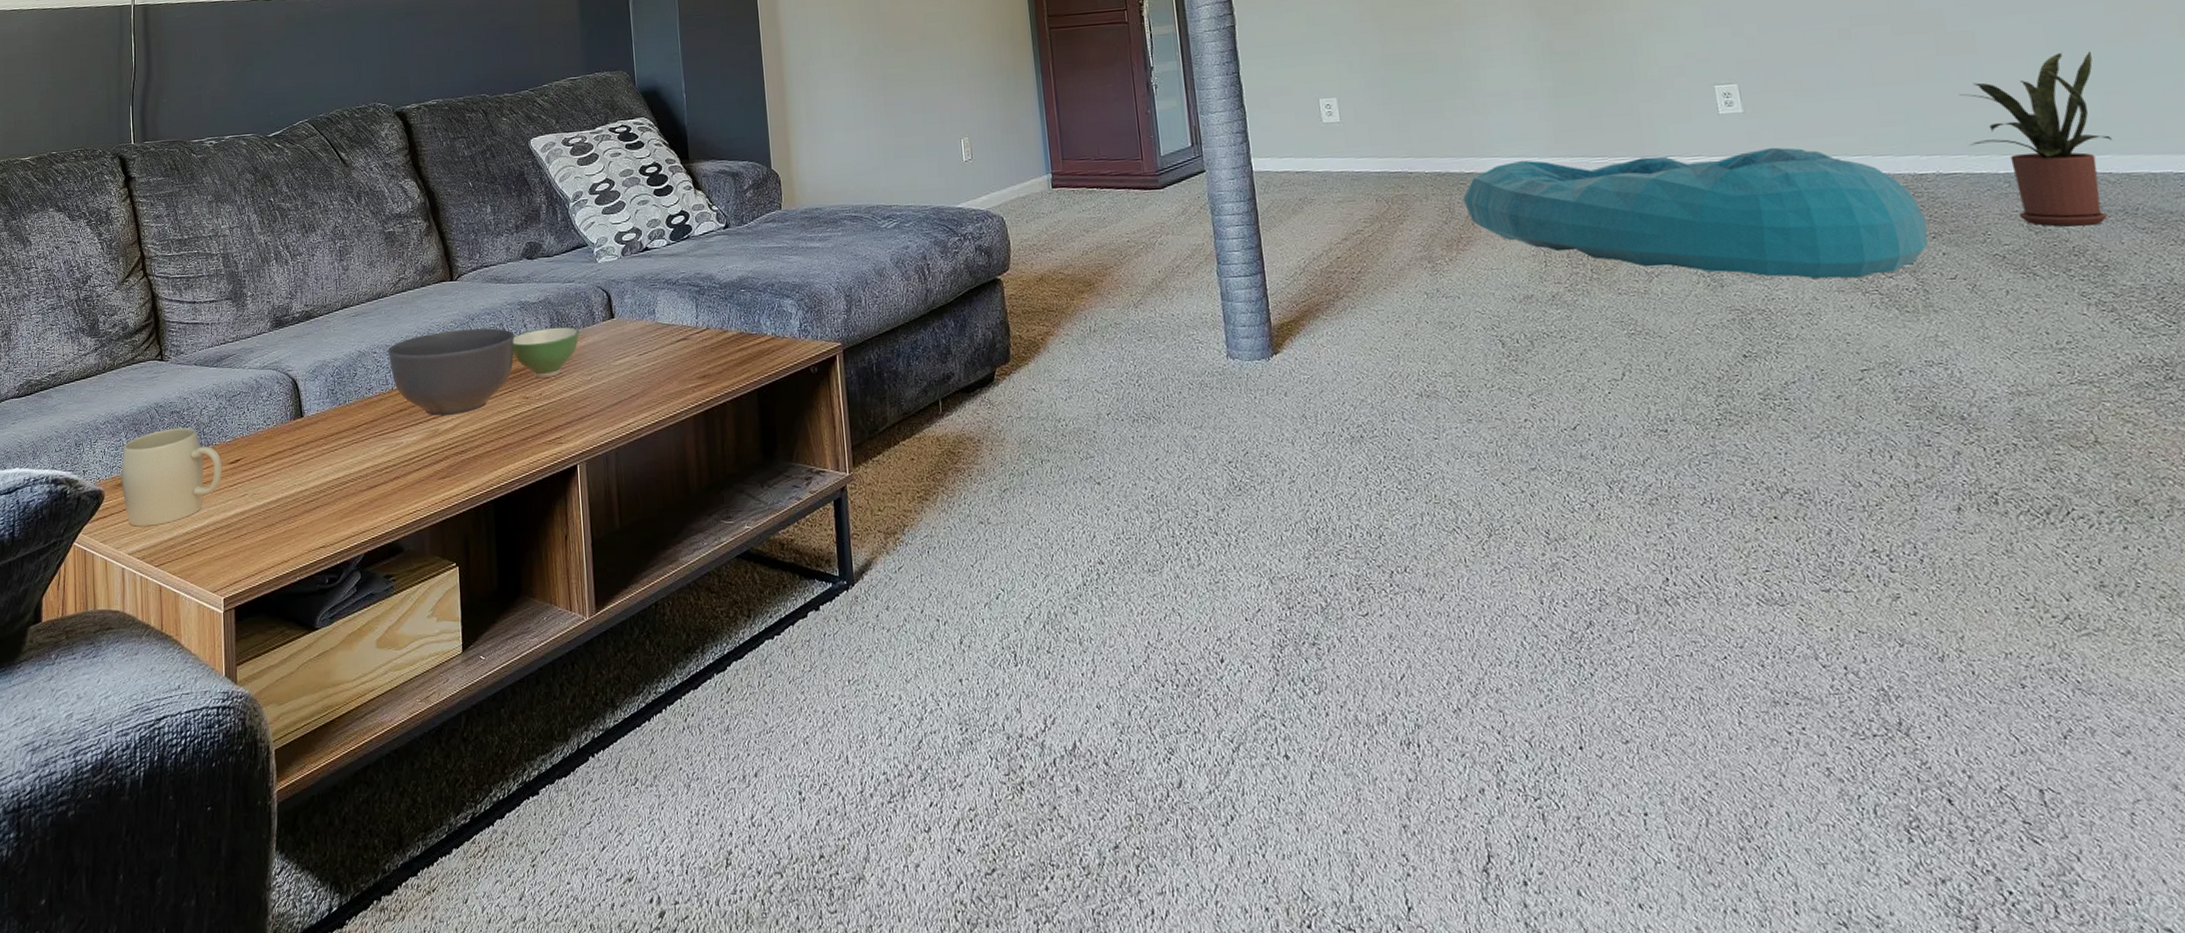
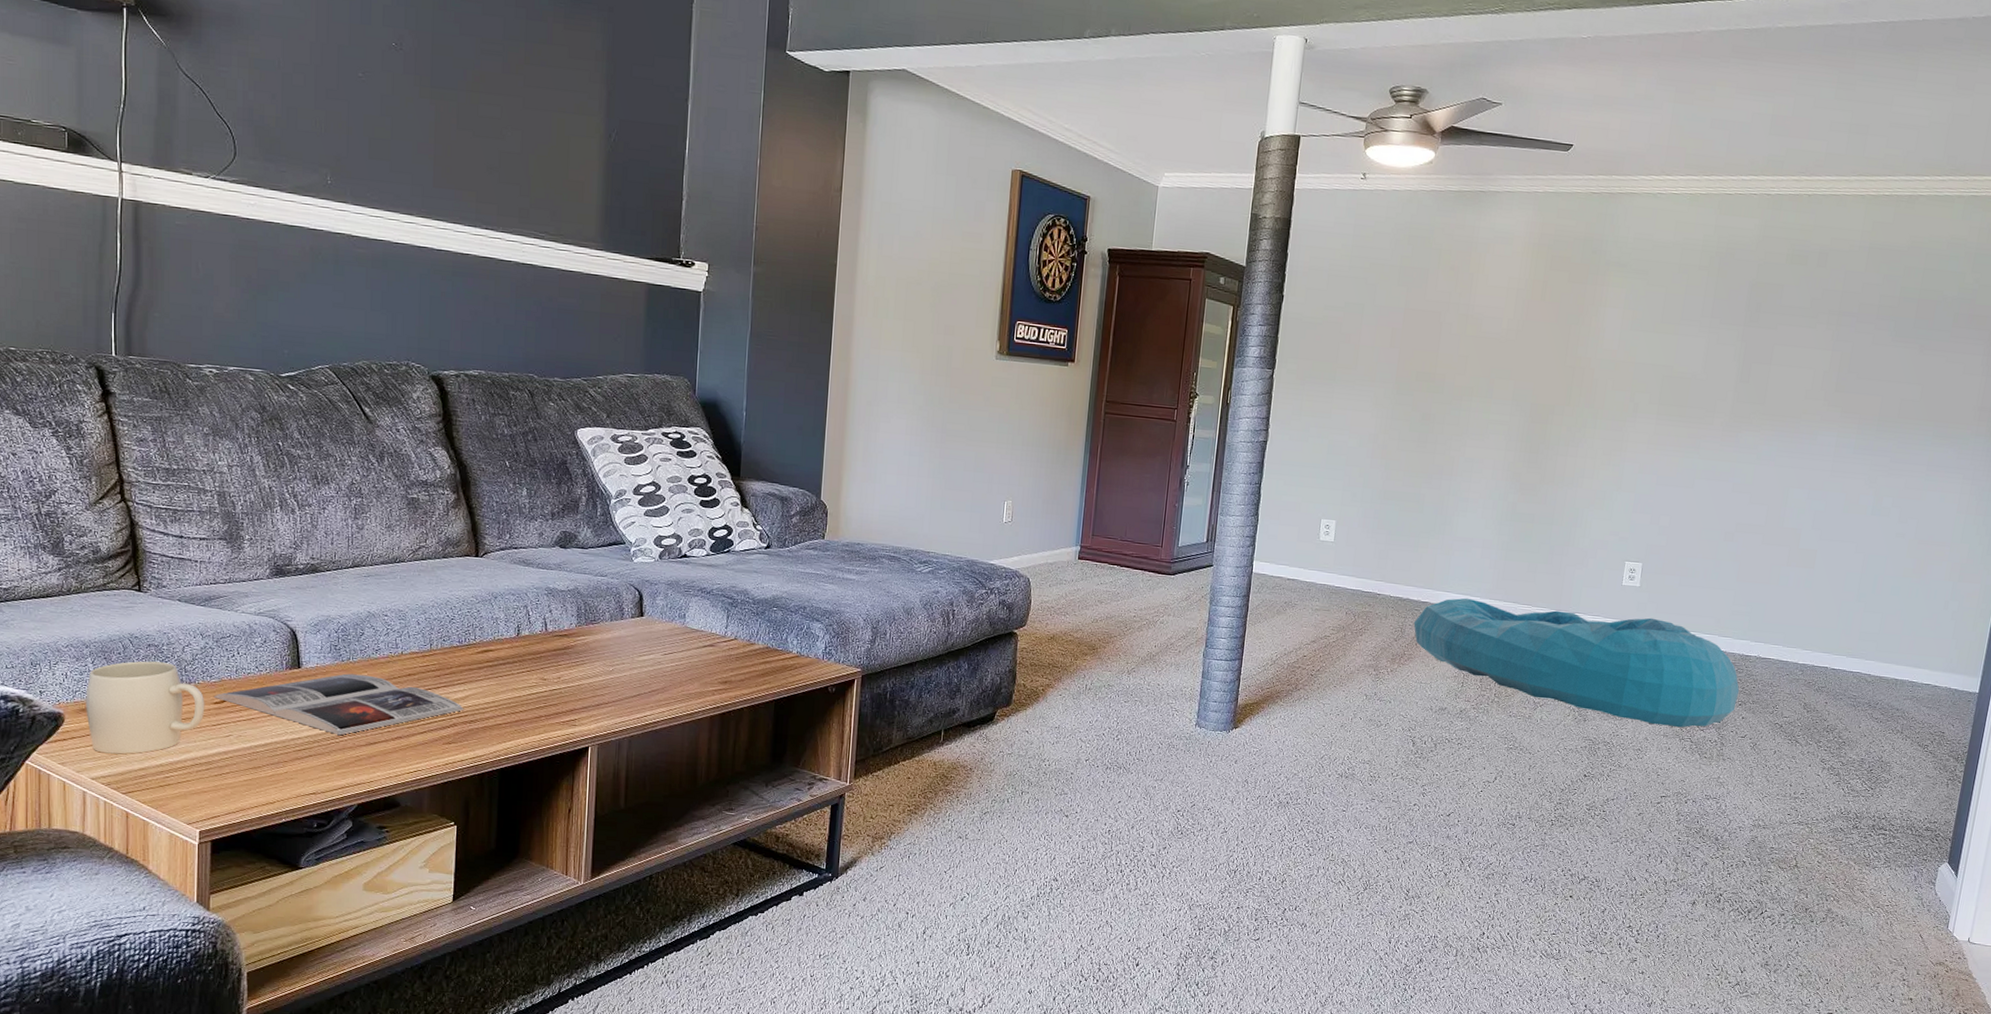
magazine: none [229,416,454,483] -> present [213,673,464,736]
bowl: present [387,328,516,415] -> none [400,605,540,686]
bowl: present [513,326,581,379] -> none [535,616,608,664]
house plant: present [1959,51,2112,227] -> none [1786,578,1888,711]

